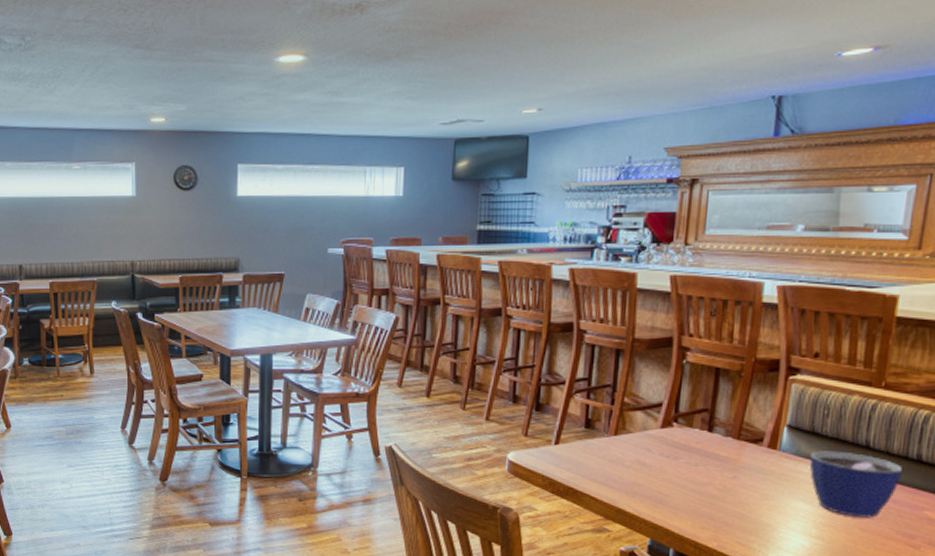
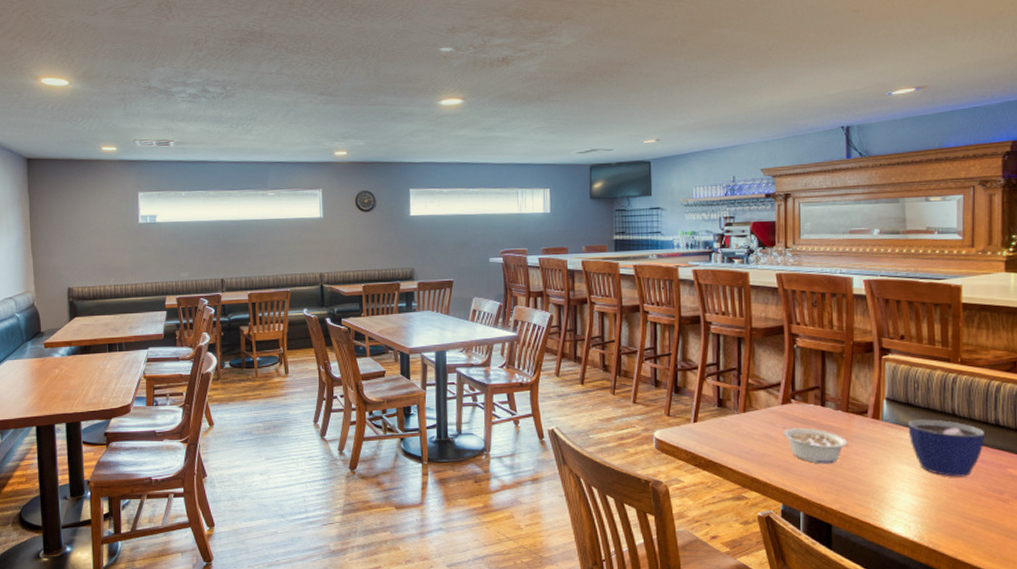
legume: none [659,454,736,497] -> present [783,427,848,464]

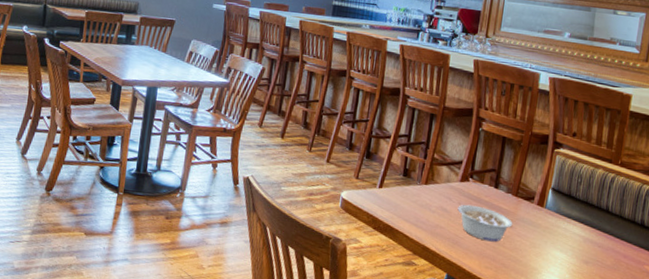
cup: present [908,419,984,477] -> none [566,211,631,269]

